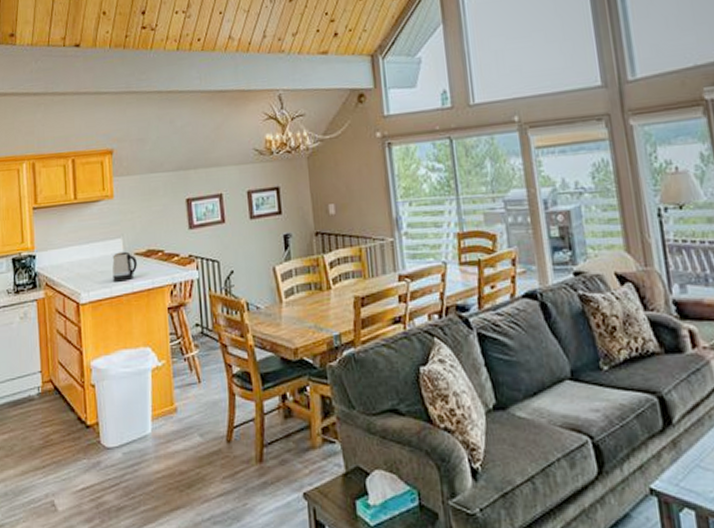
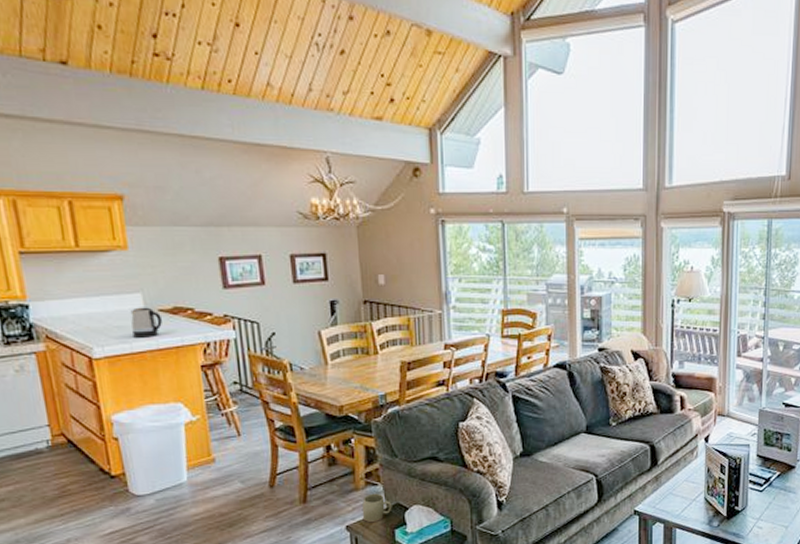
mug: none [319,453,352,491] -> present [361,493,392,523]

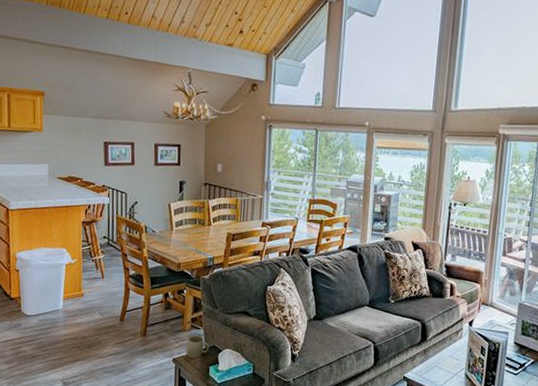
kettle: present [130,307,162,338] -> none [38,174,59,198]

